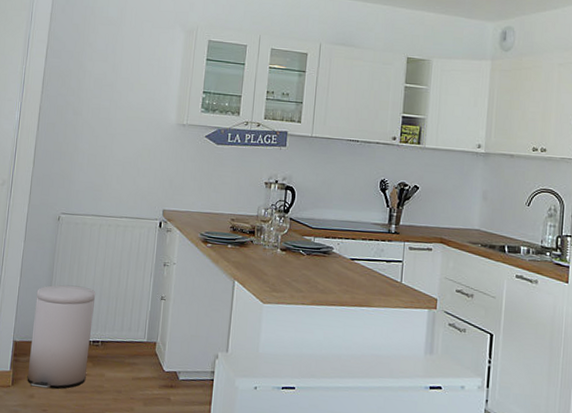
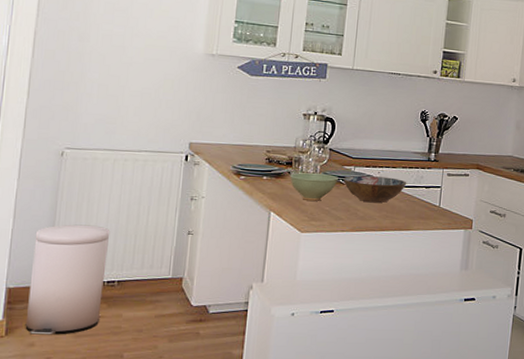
bowl: none [252,242,299,272] -> present [290,172,338,201]
wooden bowl: none [303,246,367,276] -> present [343,175,407,203]

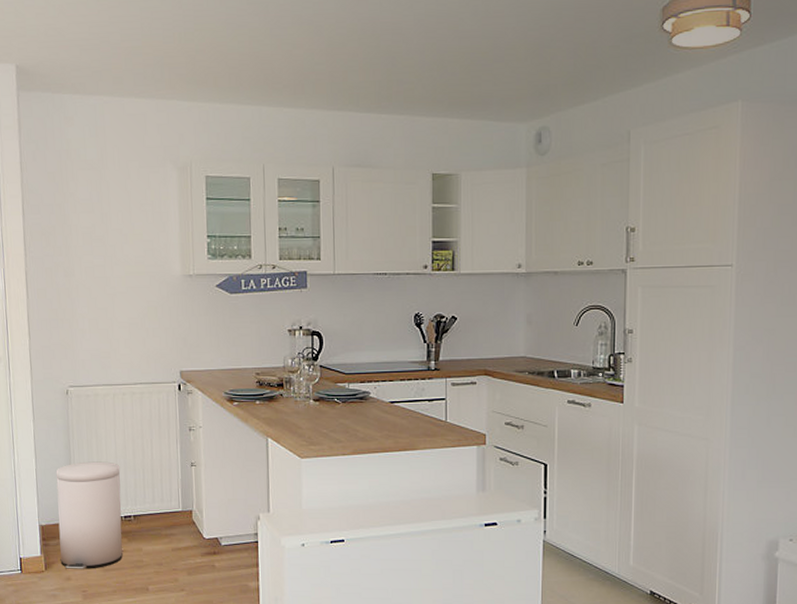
bowl: present [290,172,338,201] -> none [282,394,333,424]
wooden bowl: present [343,175,407,203] -> none [338,392,407,422]

